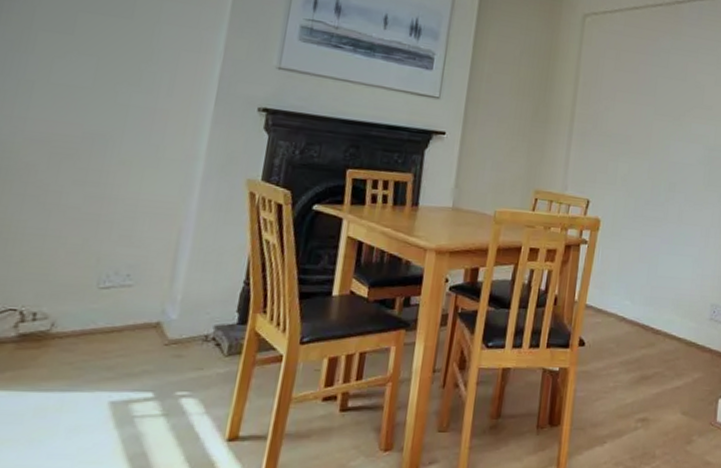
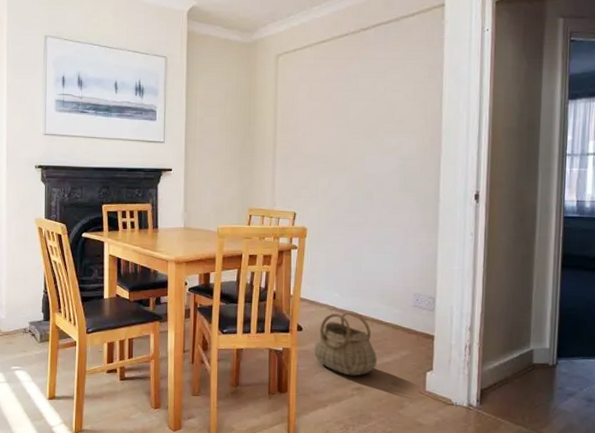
basket: none [595,322,667,404] -> present [313,311,377,376]

